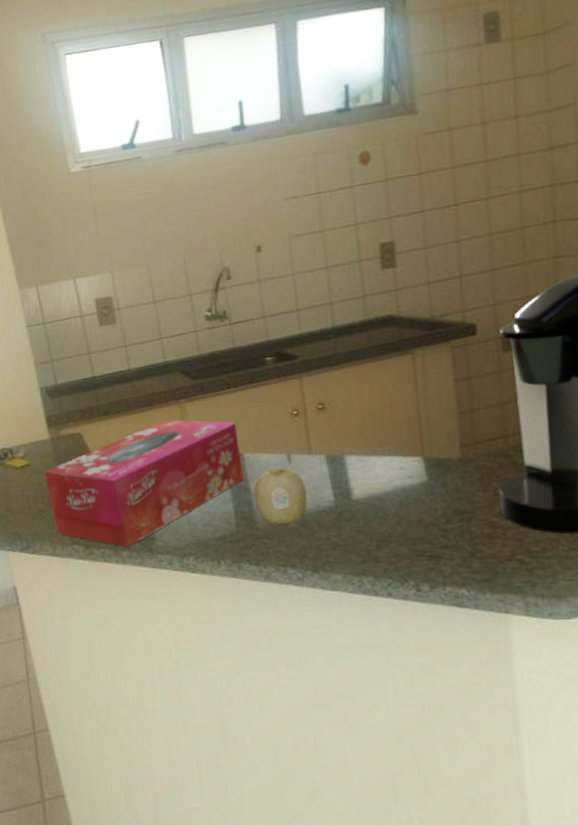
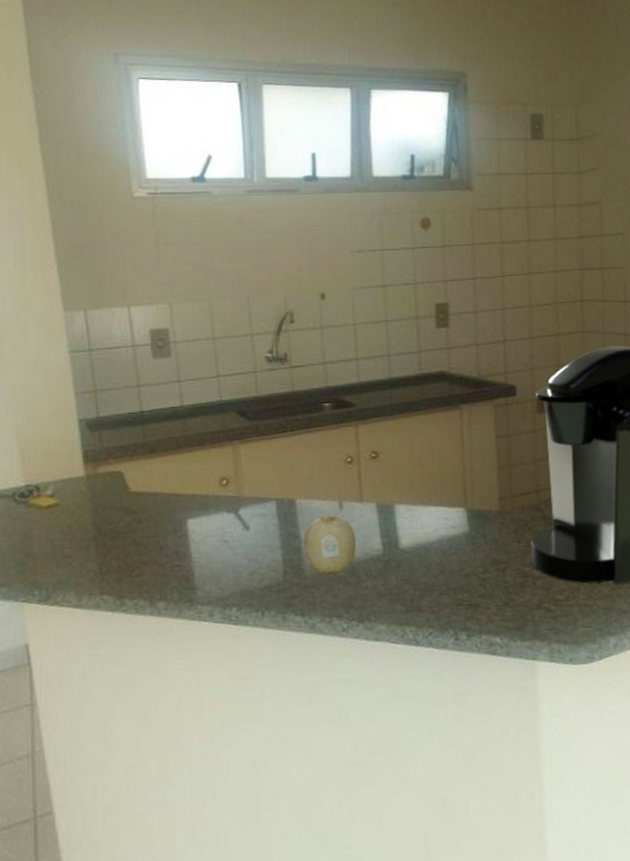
tissue box: present [44,419,244,547] -> none [75,461,295,598]

